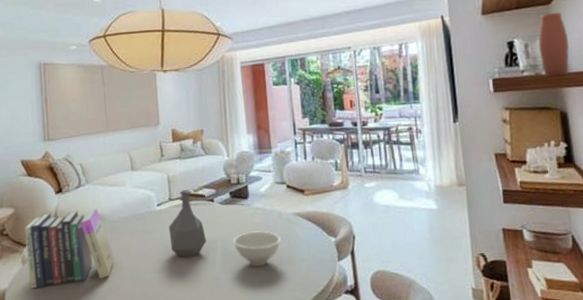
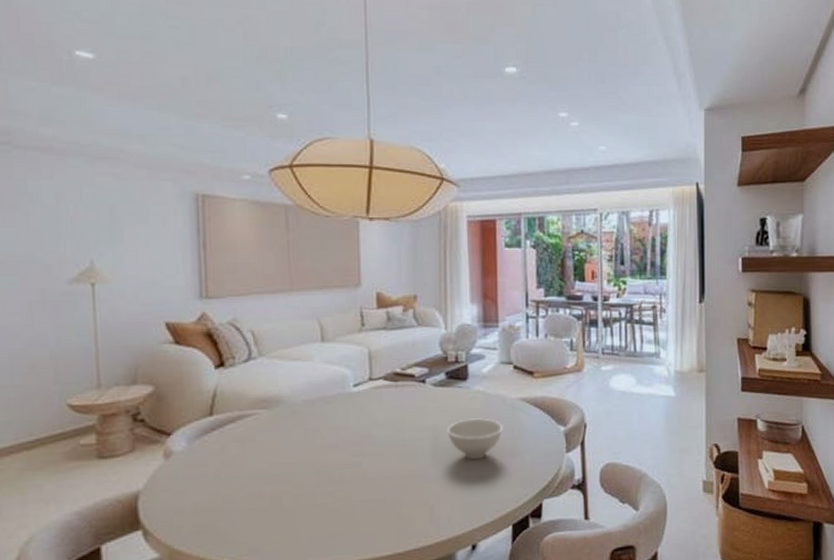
books: present [24,208,114,288] -> none [168,388,294,489]
vase: present [169,190,206,257] -> none [367,368,414,449]
vase: present [538,12,569,78] -> none [789,191,819,261]

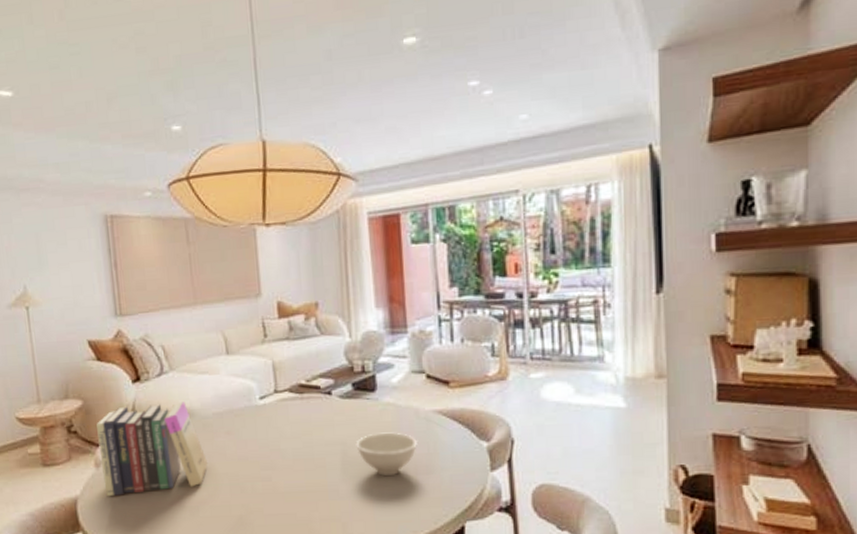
books: none [168,388,294,489] -> present [95,401,207,496]

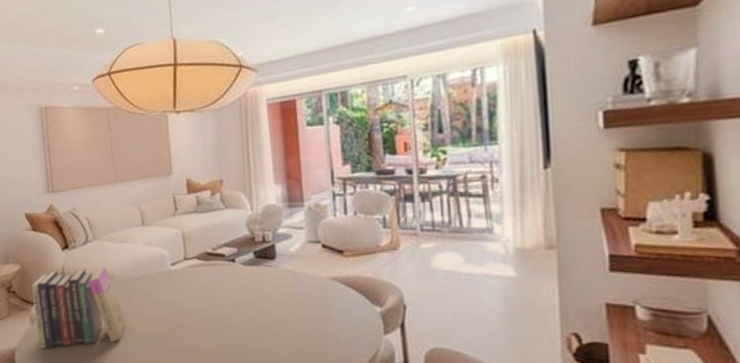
bowl: present [355,432,417,476] -> none [257,297,314,336]

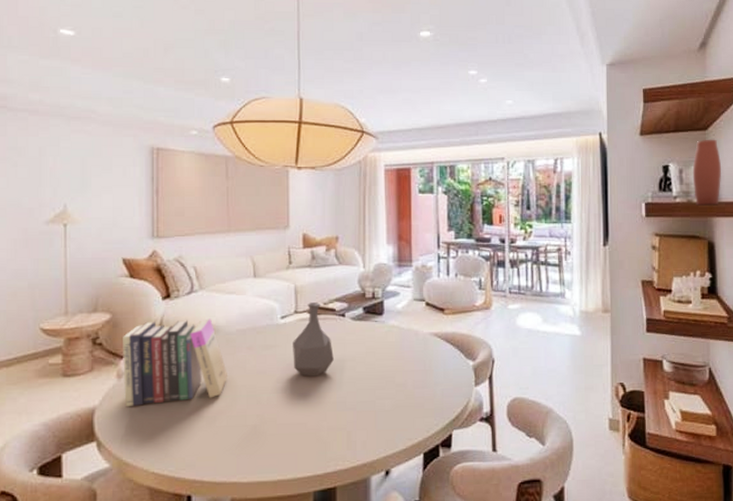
vase: none [184,248,227,323] -> present [293,302,334,377]
vase: none [675,15,724,108] -> present [692,139,722,207]

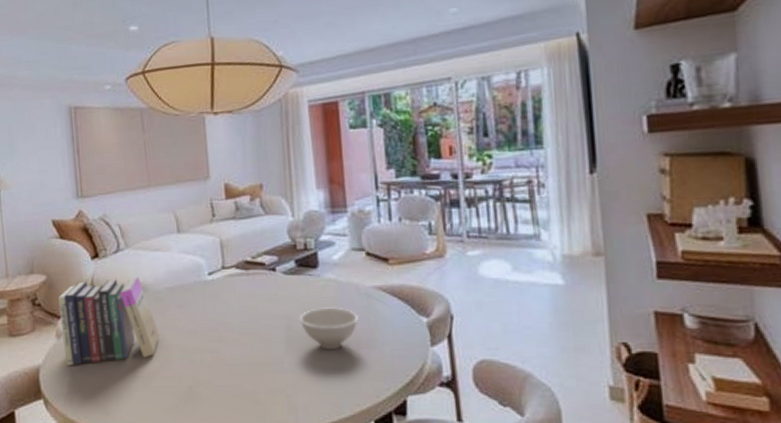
vase: present [293,302,334,377] -> none [222,256,267,336]
bowl: none [363,351,416,389] -> present [299,307,358,349]
vase: present [692,139,722,207] -> none [716,21,763,112]

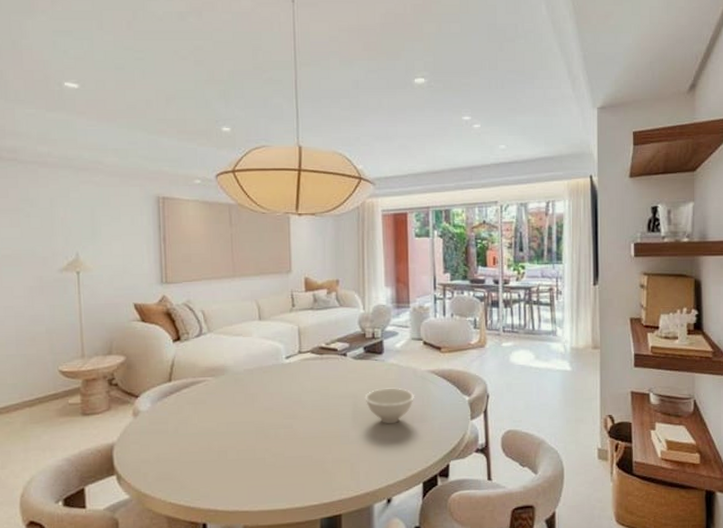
books: present [57,277,159,365] -> none [136,359,237,442]

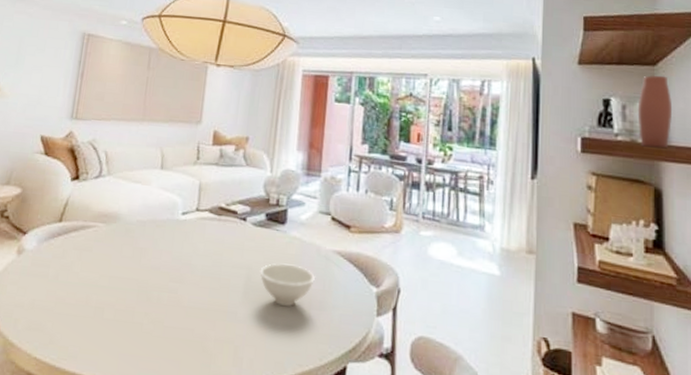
vase: none [680,180,709,246] -> present [637,75,673,149]

